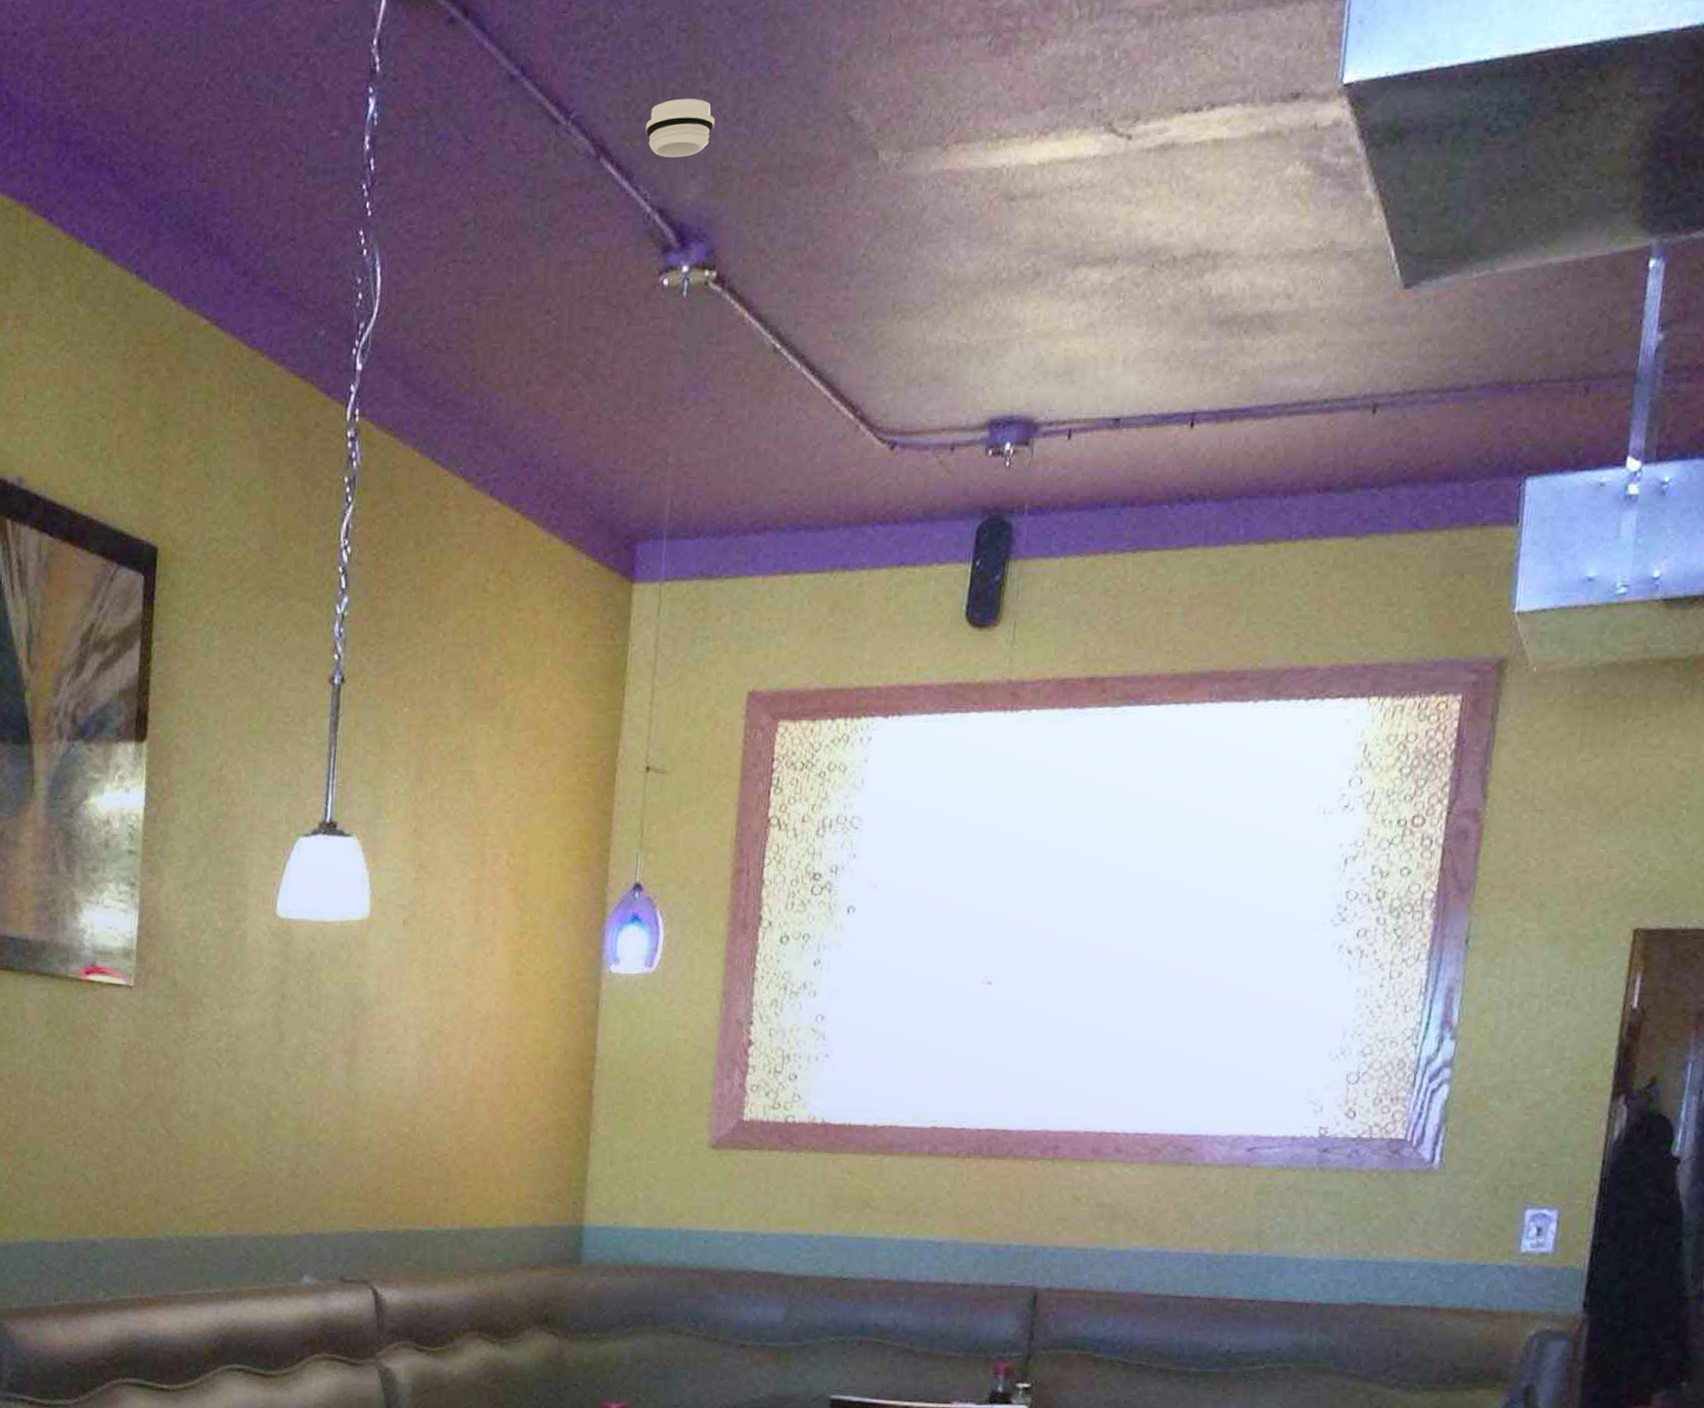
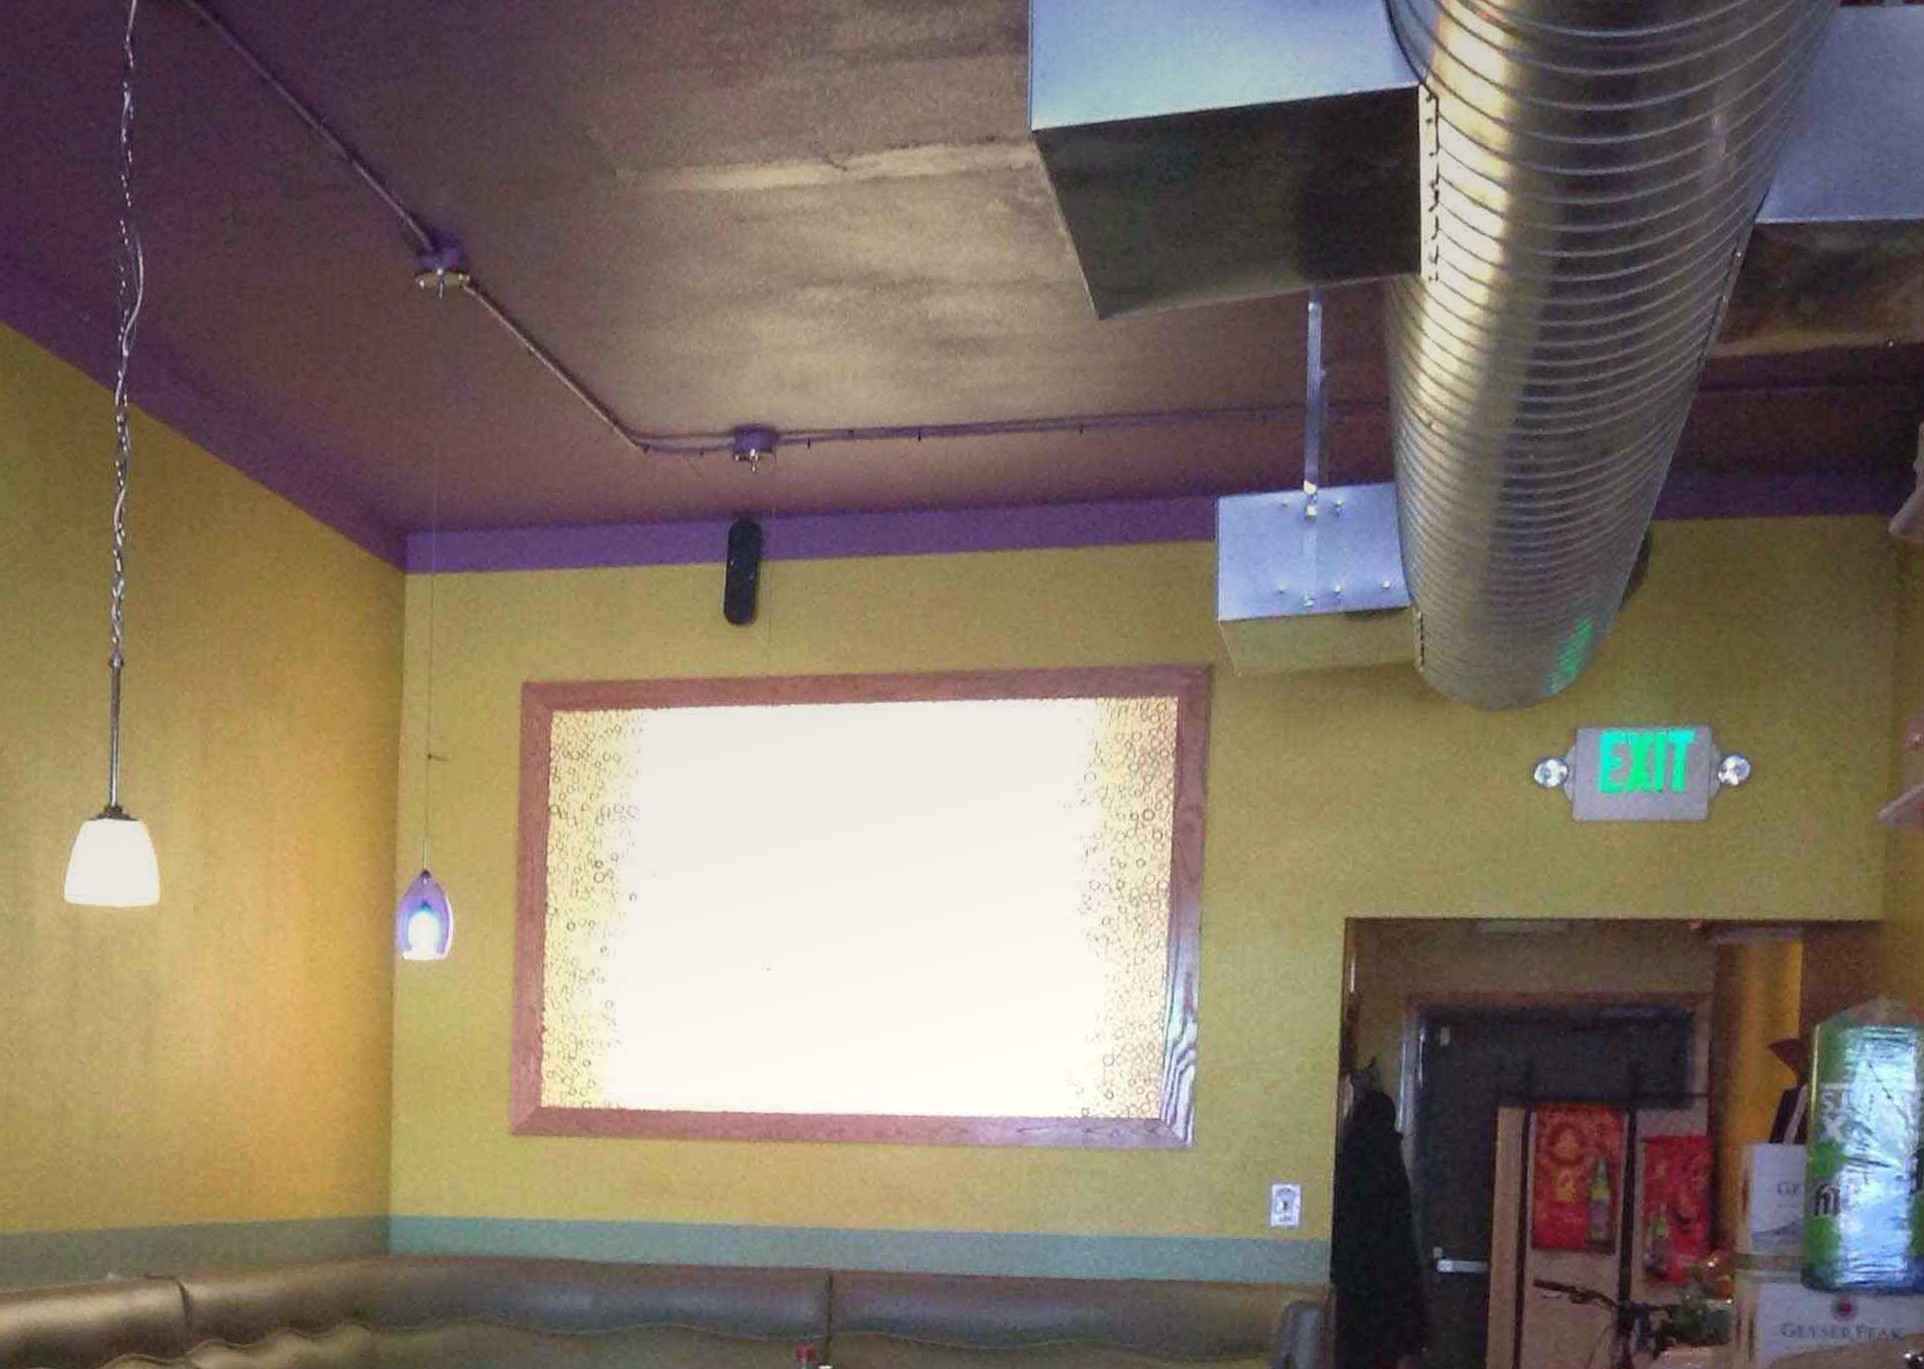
smoke detector: present [645,98,715,158] -> none [395,109,461,166]

